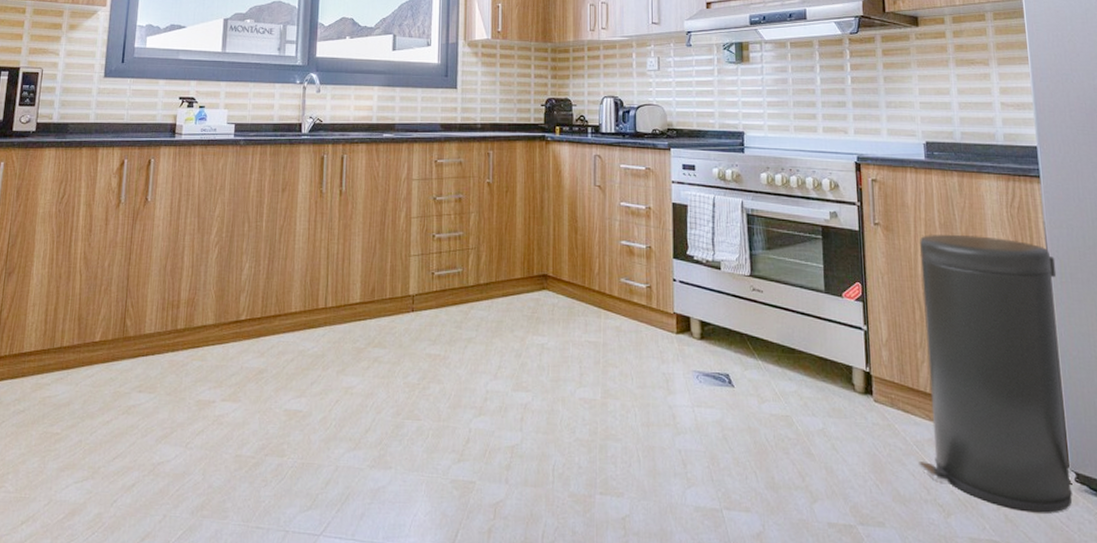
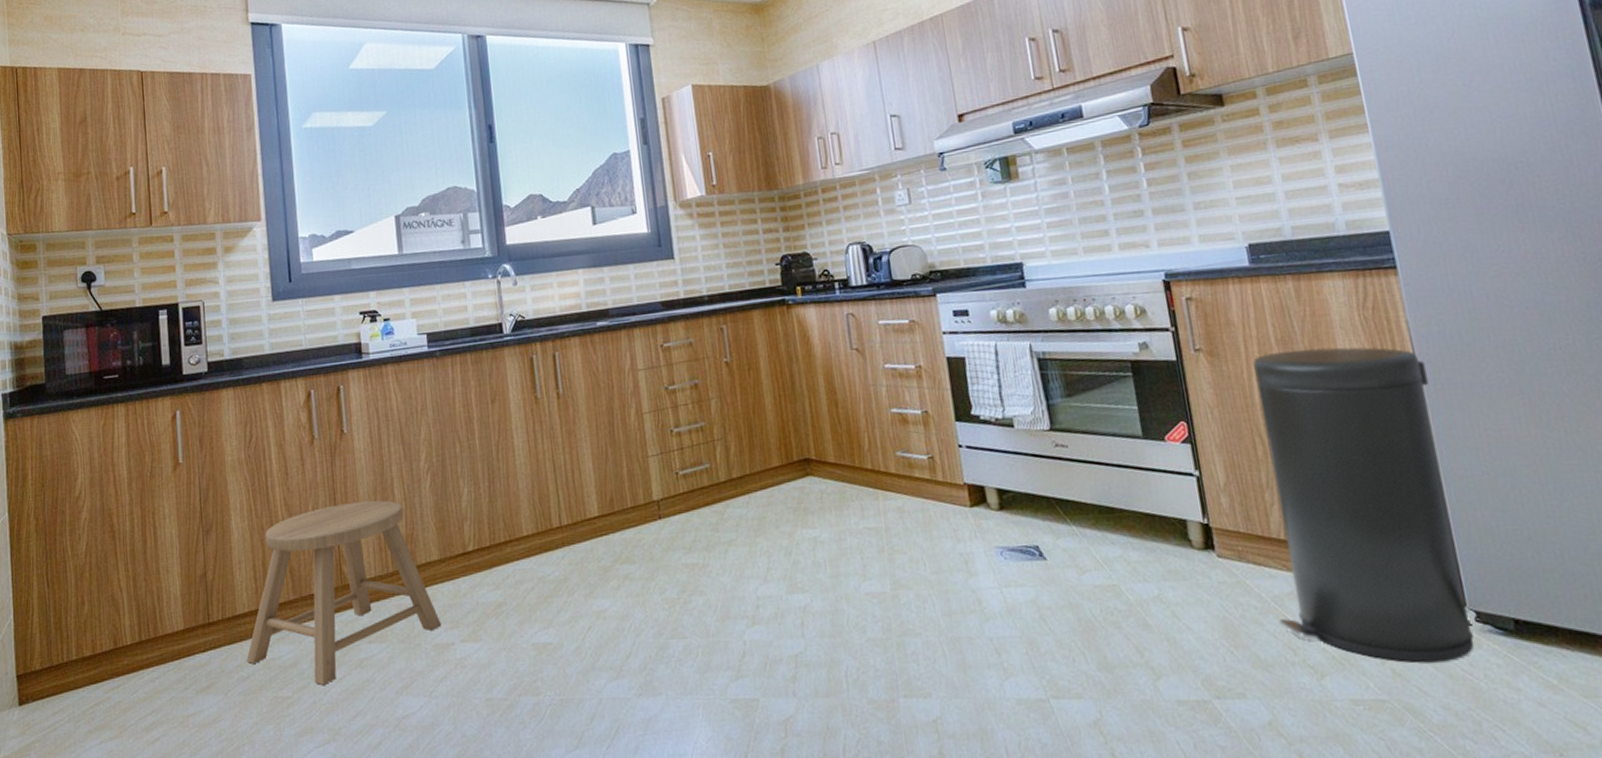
stool: none [24,263,207,427] -> present [246,500,442,686]

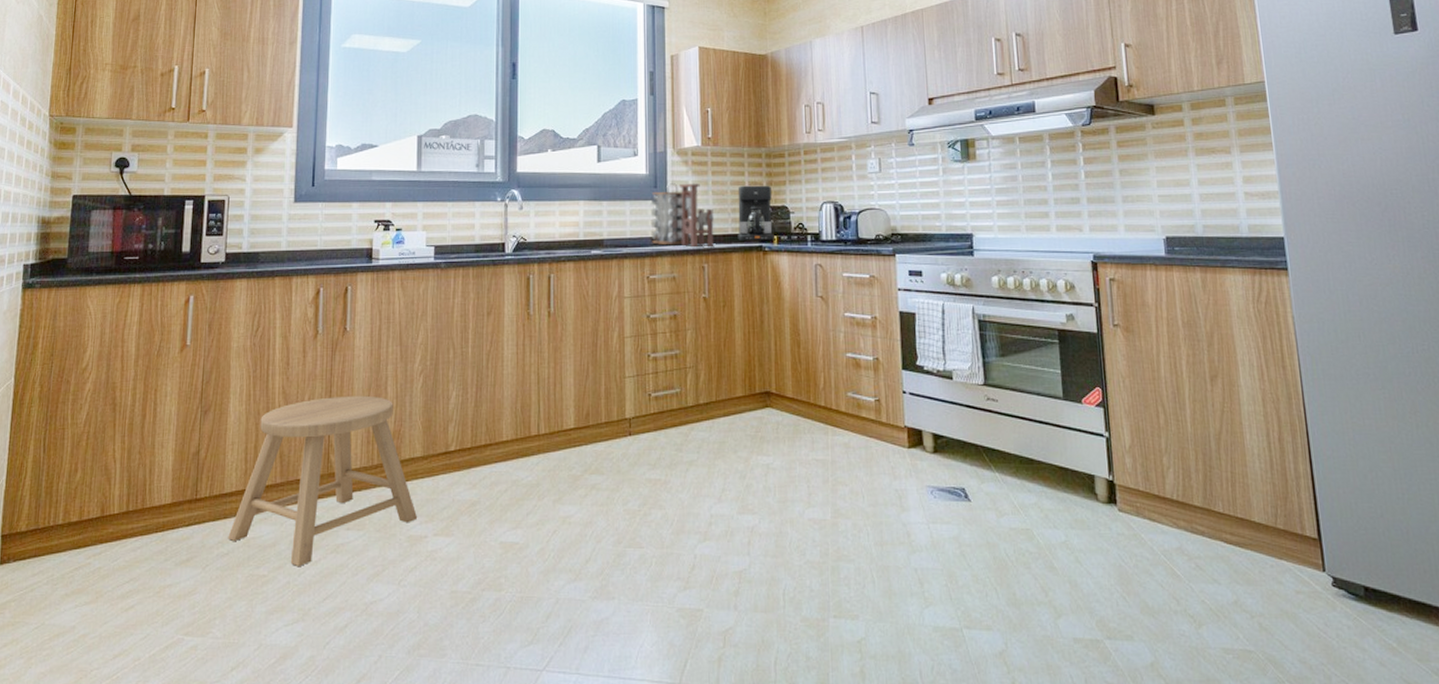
spice rack: none [656,238,707,310] -> present [651,182,692,246]
paper towel holder: none [686,237,731,308] -> present [679,183,714,247]
coffee maker: none [751,231,798,297] -> present [737,185,774,242]
pedal bin: present [1253,347,1473,663] -> none [1162,333,1329,620]

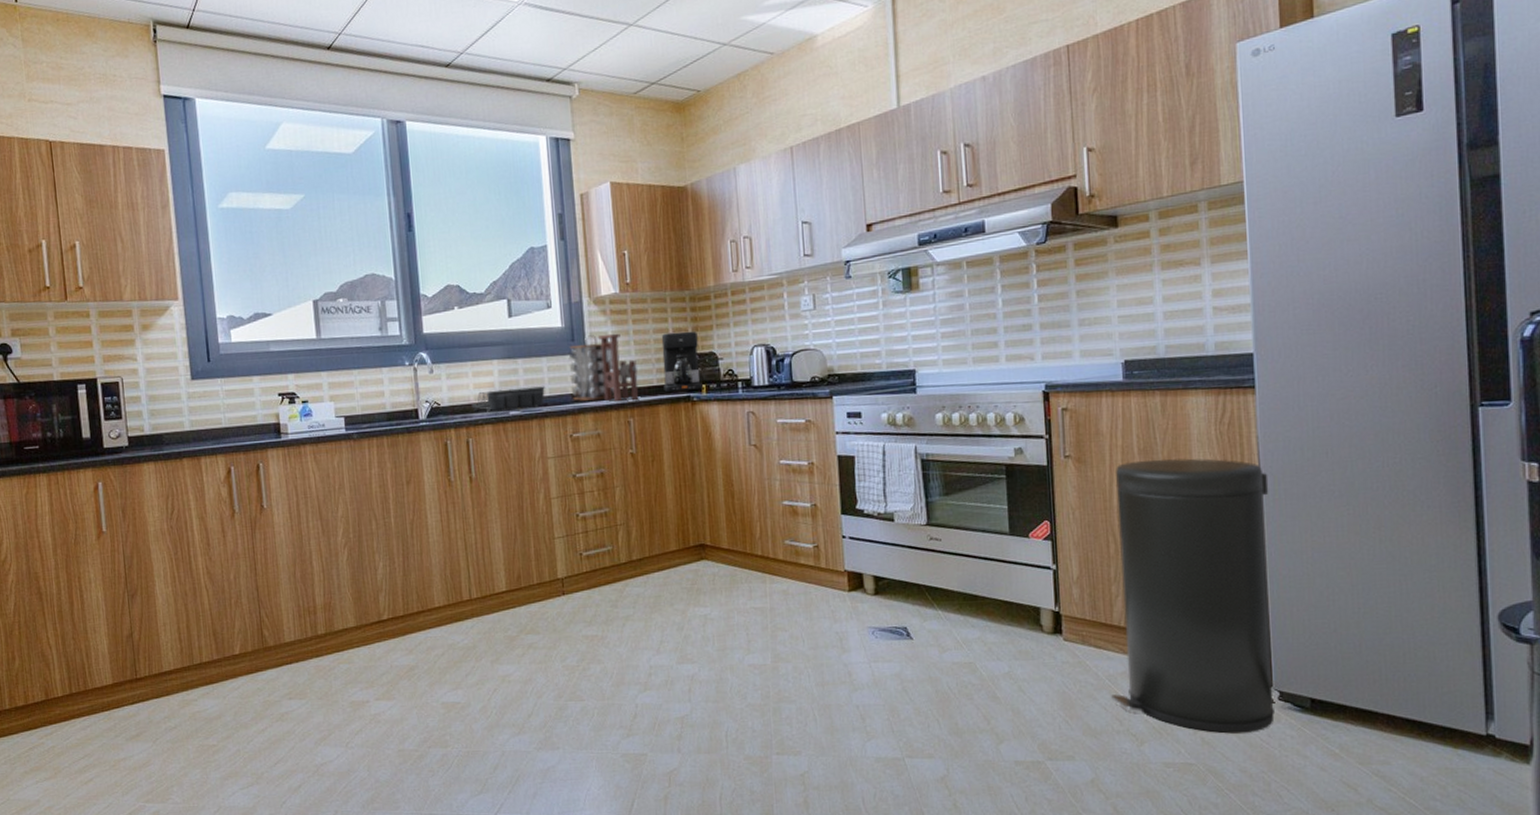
stool: present [228,395,418,567] -> none [173,571,358,736]
dish rack: none [556,228,627,250] -> present [471,386,546,413]
pedal bin: none [1162,333,1329,620] -> present [1111,458,1274,733]

